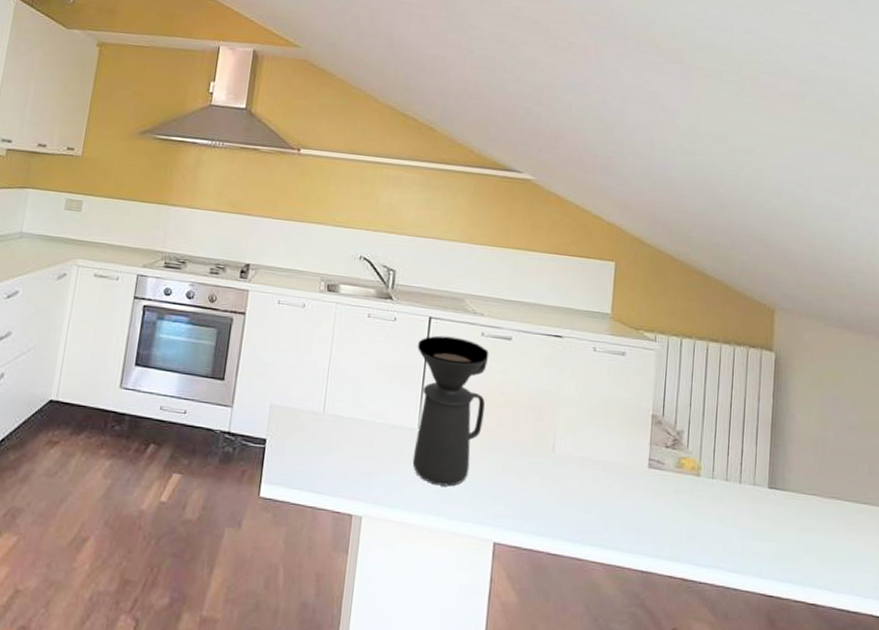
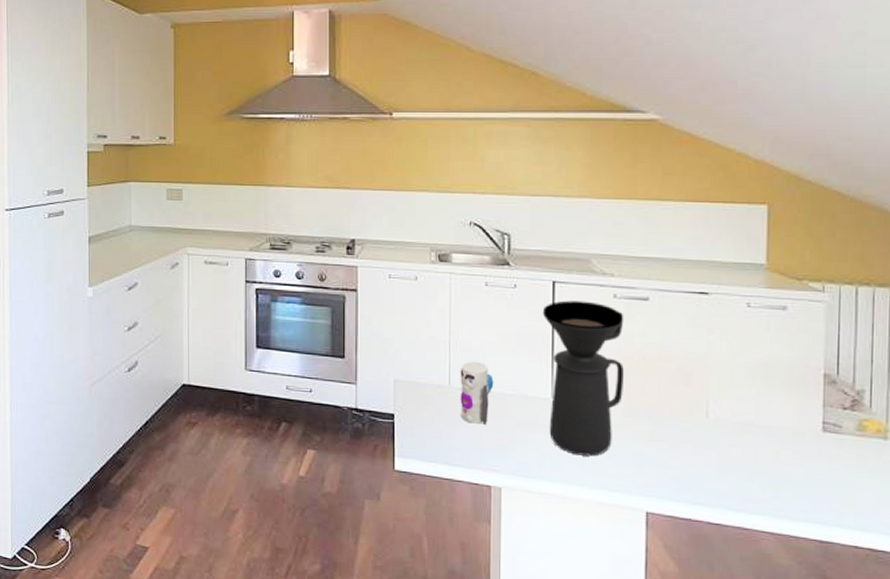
toy: none [330,389,366,454] -> present [460,361,494,426]

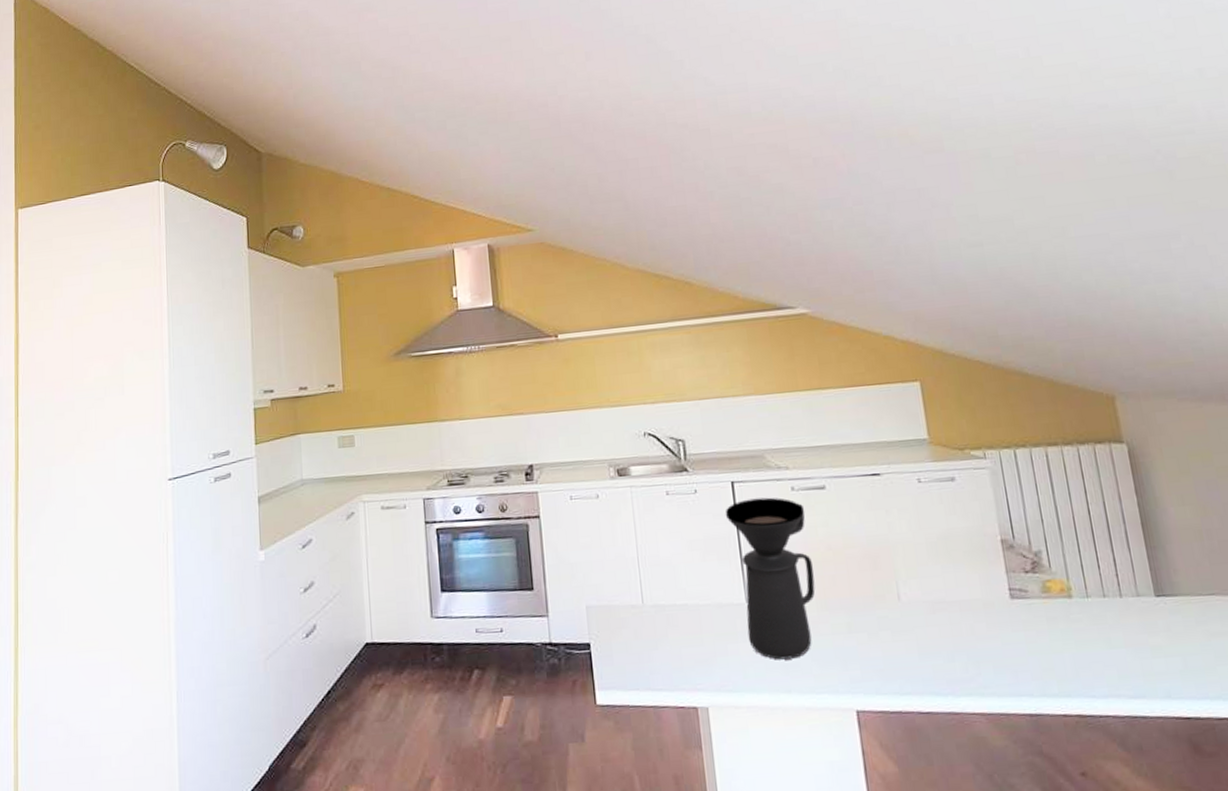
toy: present [460,361,494,426] -> none [651,574,687,642]

